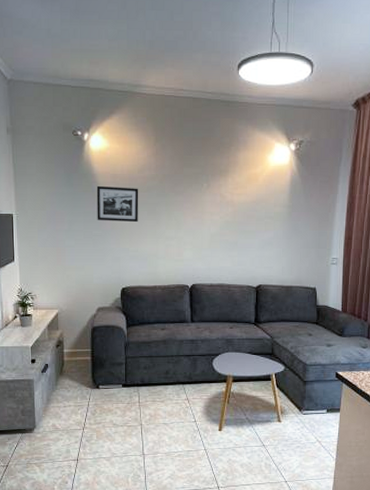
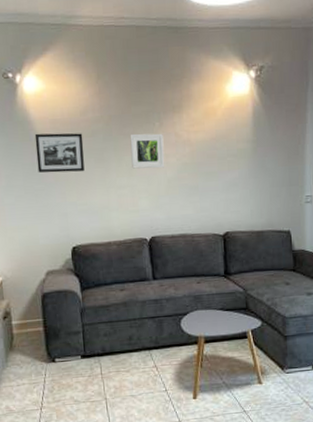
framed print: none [180,192,210,224] -> present [130,133,165,169]

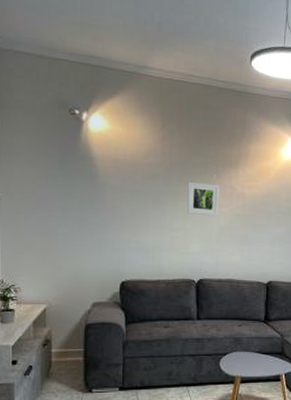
picture frame: present [34,133,85,173] -> none [95,169,143,212]

